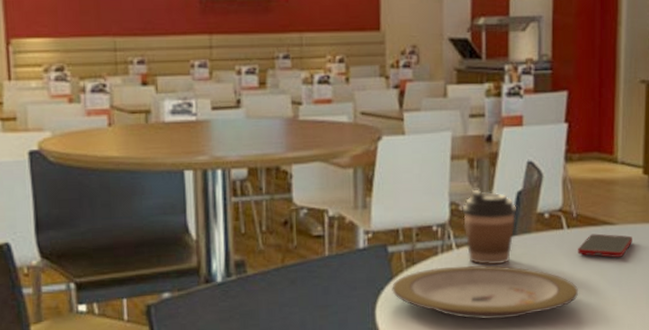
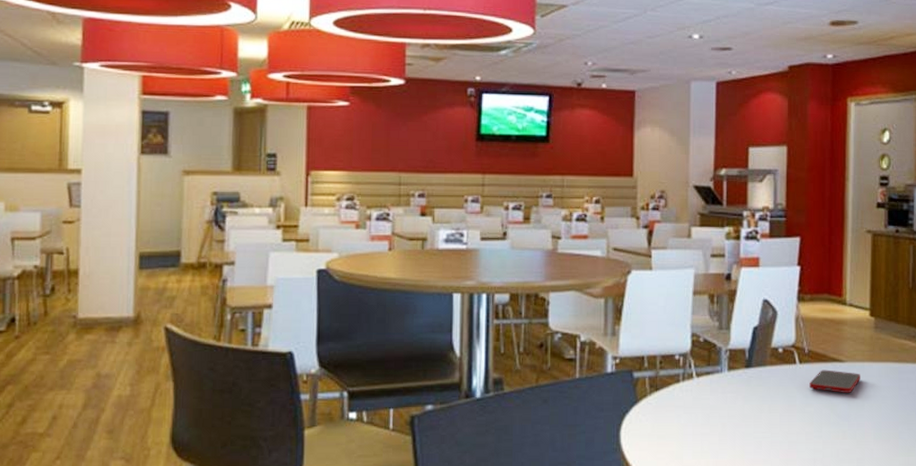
plate: present [392,265,578,320] -> none [636,394,809,447]
coffee cup: present [462,190,517,266] -> none [702,324,753,396]

